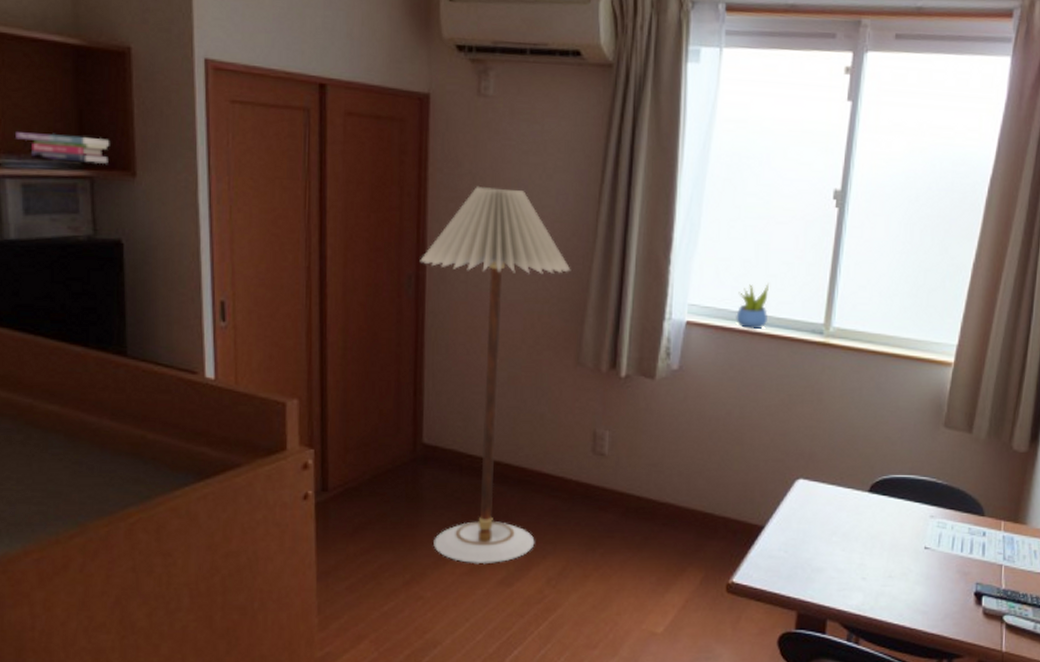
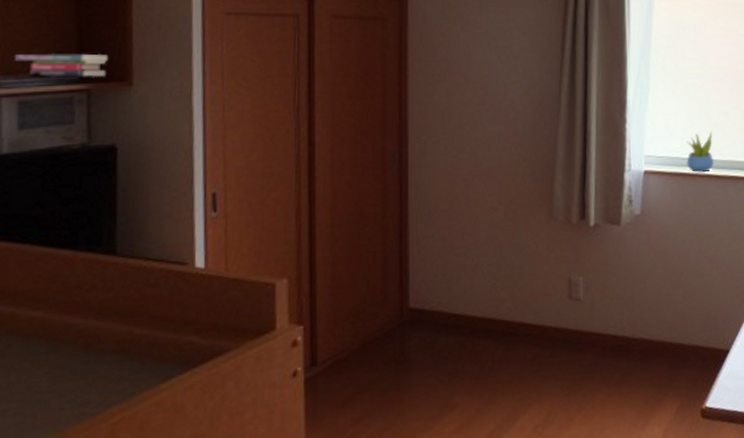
floor lamp: present [420,185,571,565] -> none [402,69,540,421]

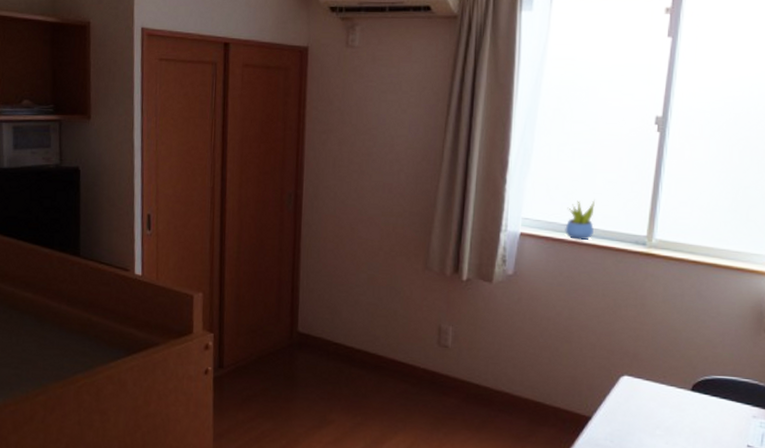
books: present [15,53,109,78] -> none [10,88,74,111]

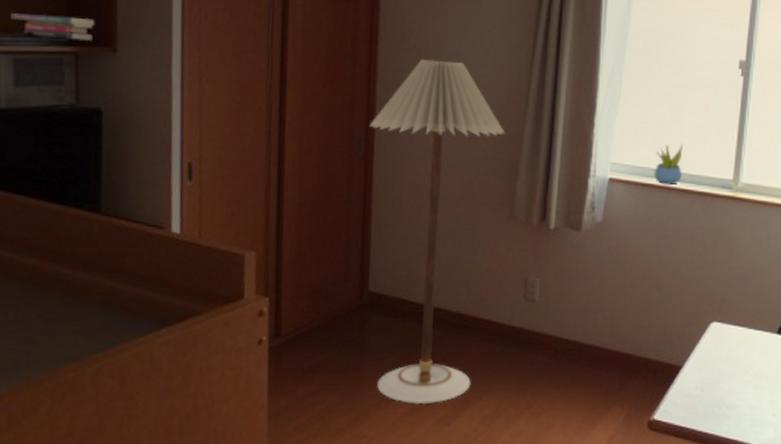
books: none [10,88,74,111] -> present [11,13,95,42]
floor lamp: none [298,120,421,436] -> present [369,58,505,405]

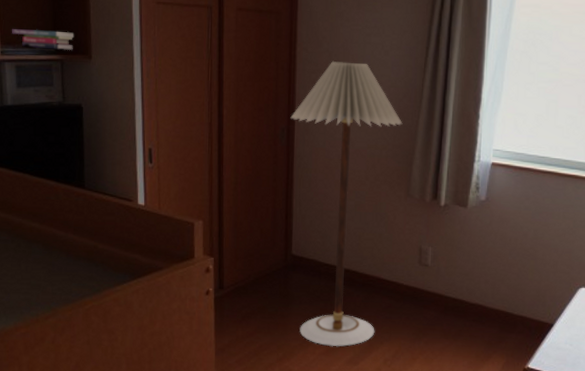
succulent plant: present [654,143,683,187] -> none [531,132,557,170]

